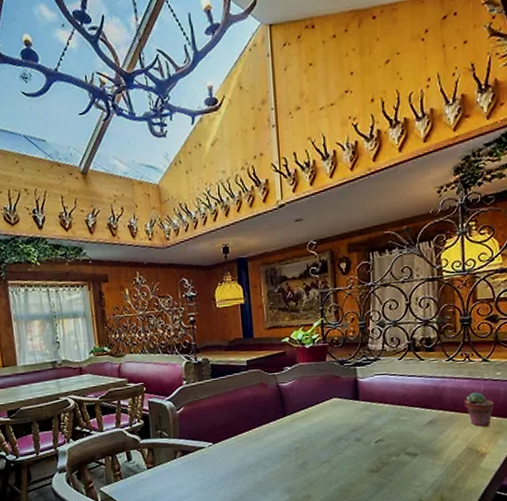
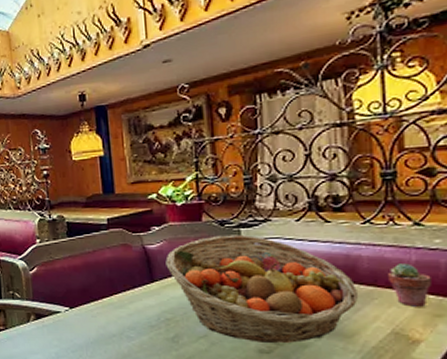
fruit basket: none [296,372,443,464] -> present [165,234,358,343]

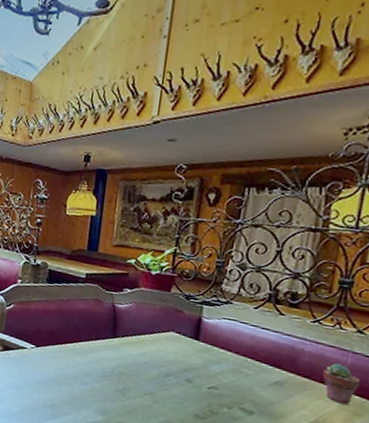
fruit basket: present [165,234,358,343] -> none [129,307,294,415]

